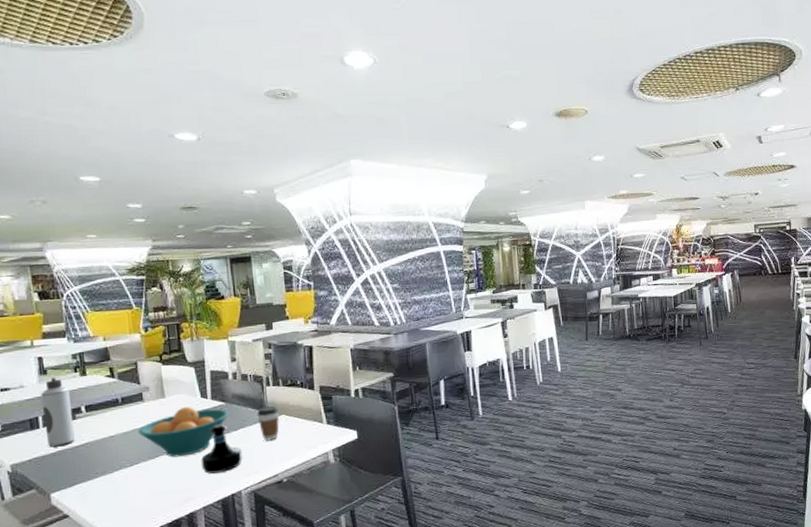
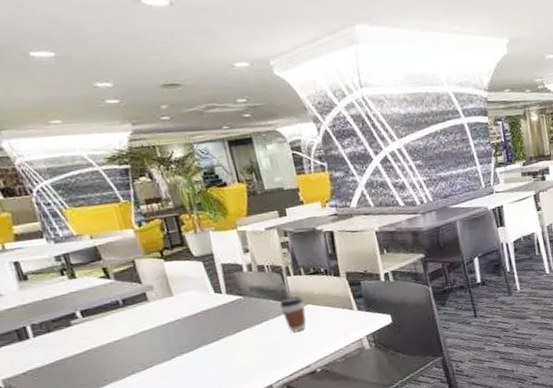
water bottle: present [41,377,75,447] -> none [24,282,75,358]
fruit bowl: present [138,406,230,458] -> none [146,303,249,357]
tequila bottle: present [201,424,243,474] -> none [223,319,270,371]

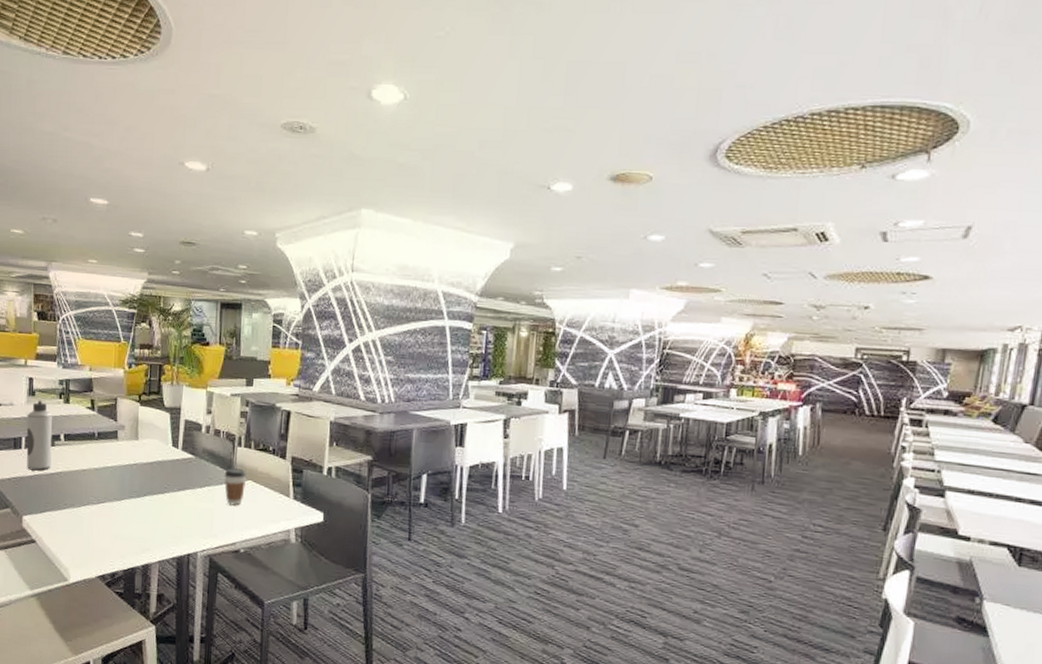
water bottle: none [24,282,75,358] -> present [26,400,53,471]

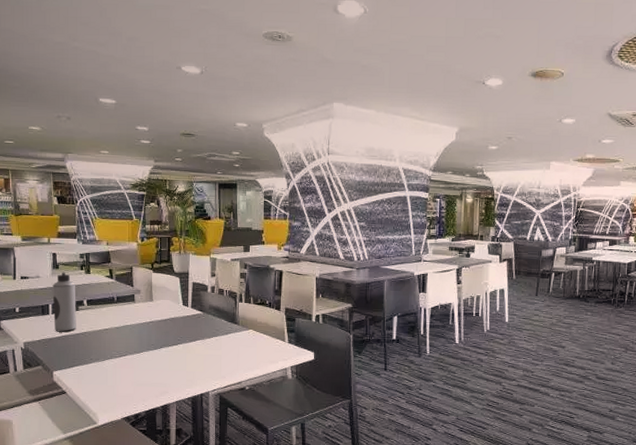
coffee cup: present [224,468,247,506] -> none [229,320,248,351]

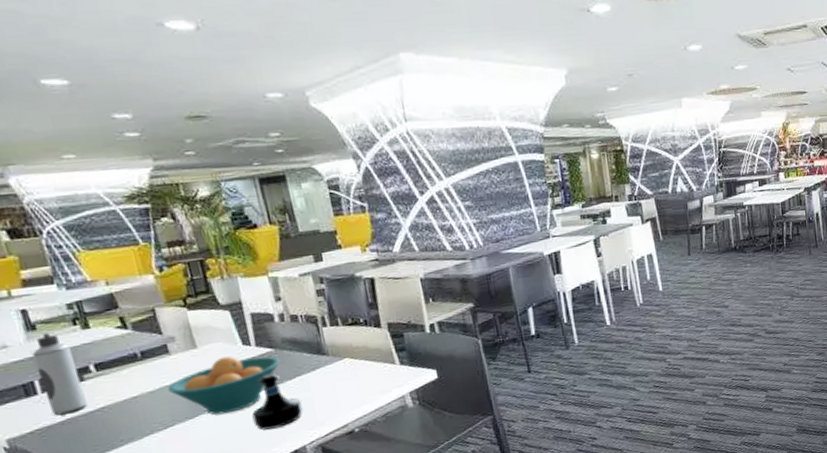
fruit bowl: none [128,311,206,355] -> present [167,356,281,416]
tequila bottle: none [178,331,213,373] -> present [251,373,303,430]

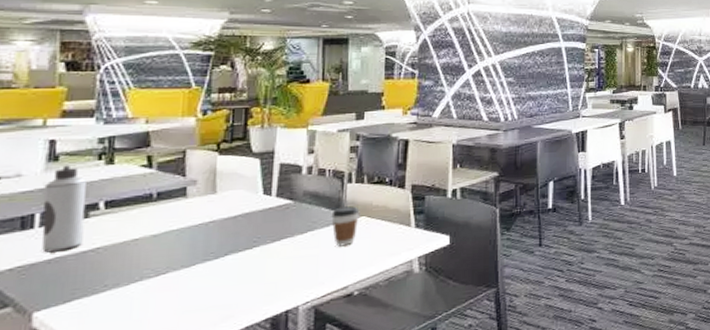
fruit bowl: present [167,356,281,416] -> none [172,204,297,266]
tequila bottle: present [251,373,303,430] -> none [251,226,306,286]
coffee cup: none [314,349,344,389] -> present [331,206,360,247]

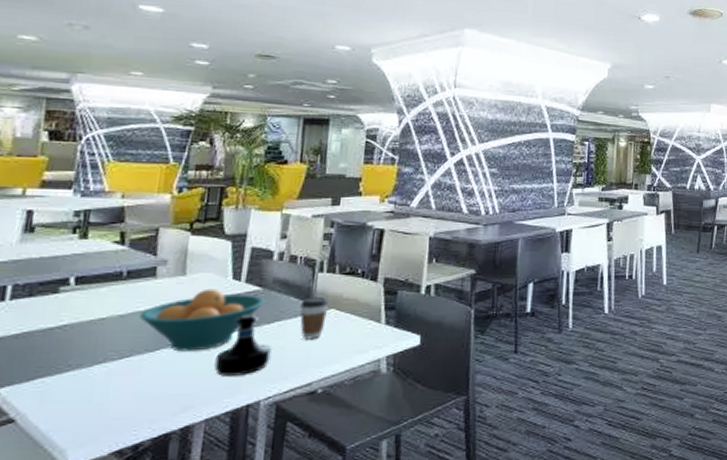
water bottle: present [41,165,87,253] -> none [10,237,59,327]
fruit bowl: none [172,204,297,266] -> present [139,288,265,352]
tequila bottle: none [251,226,306,286] -> present [214,314,271,376]

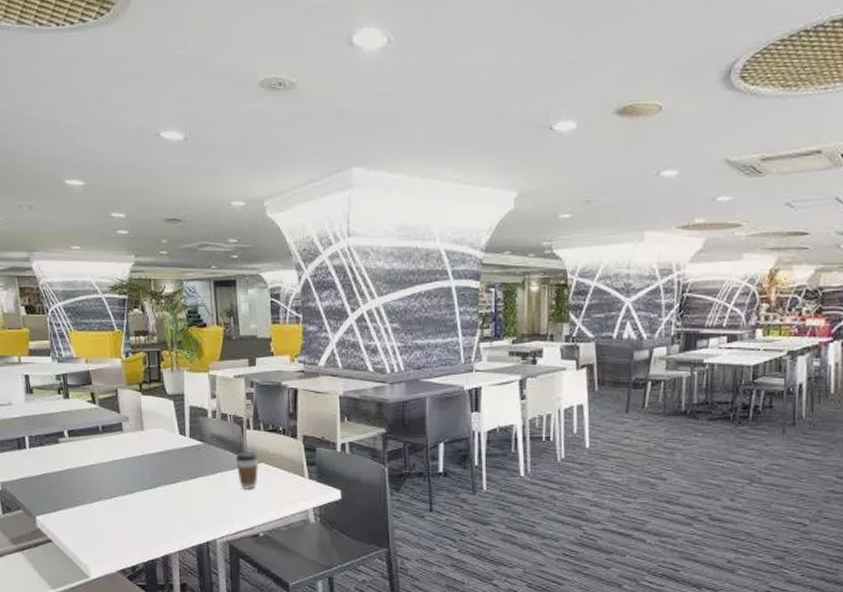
fruit bowl: present [139,288,265,352] -> none [117,442,207,495]
tequila bottle: present [214,314,271,376] -> none [177,465,219,517]

